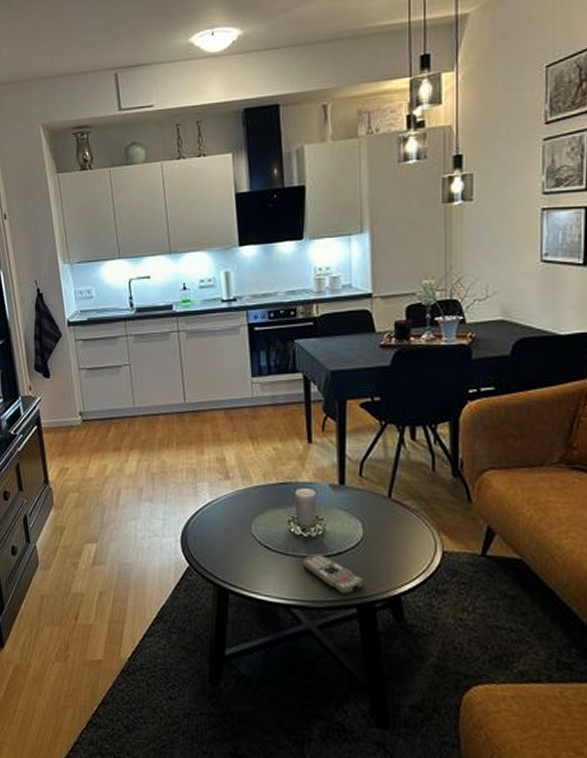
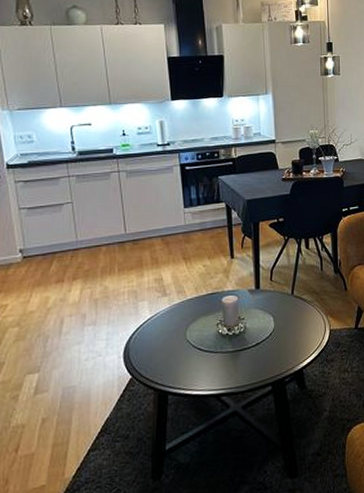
remote control: present [303,553,364,595] -> none [229,347,276,377]

